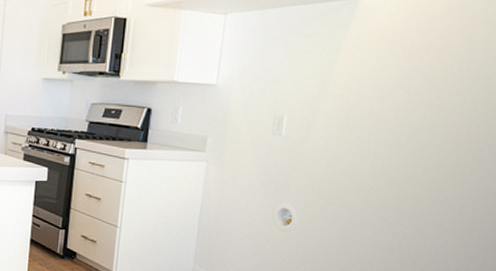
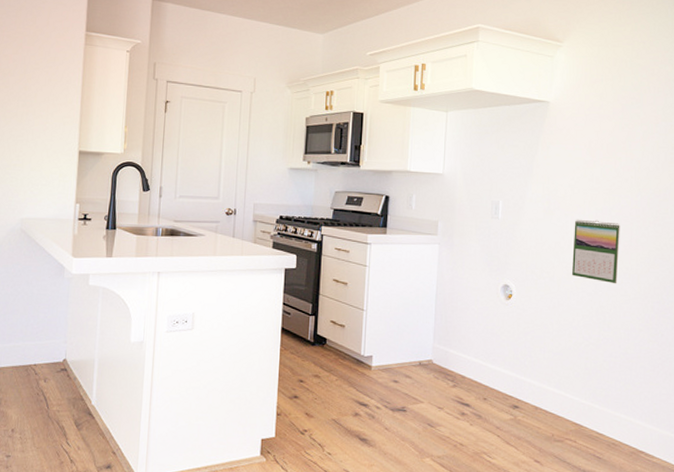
calendar: none [371,138,443,215] -> present [572,219,620,284]

